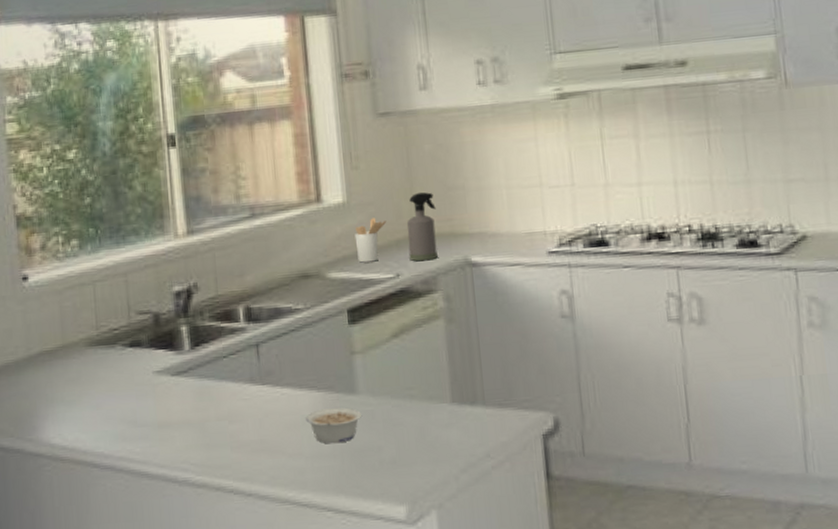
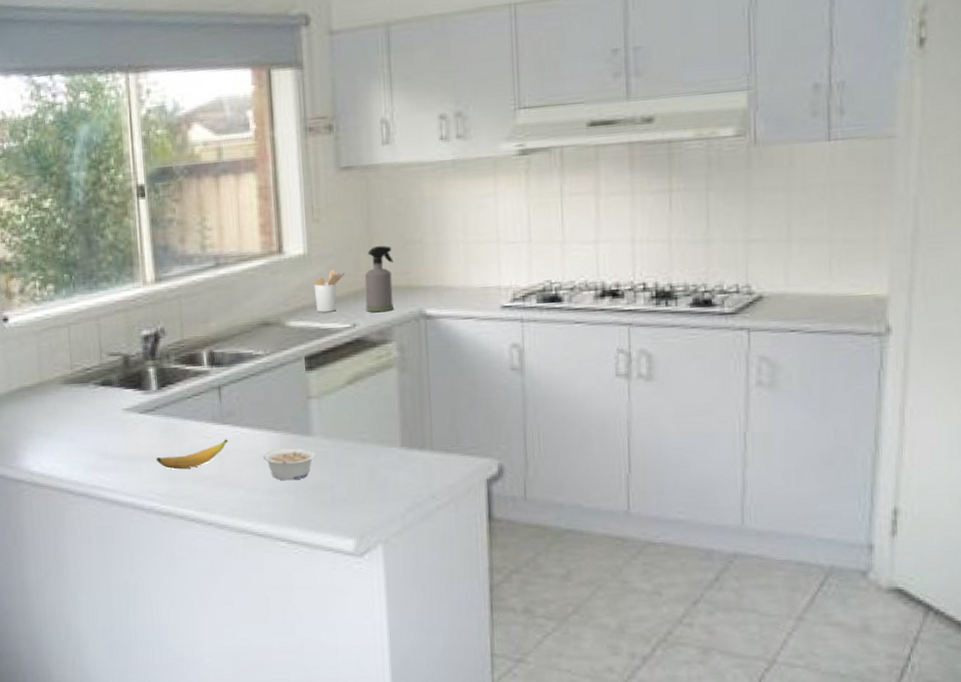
banana: none [189,401,268,436] -> present [155,439,228,470]

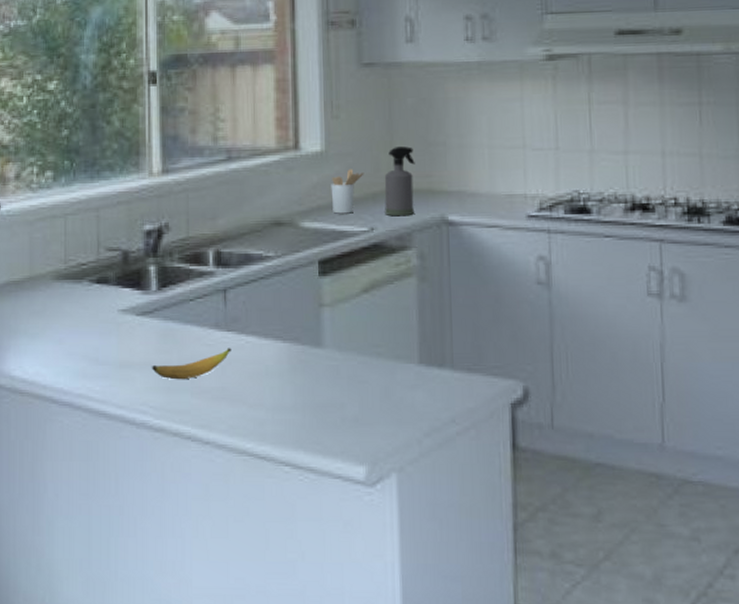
legume: present [262,448,316,481] -> none [268,360,327,397]

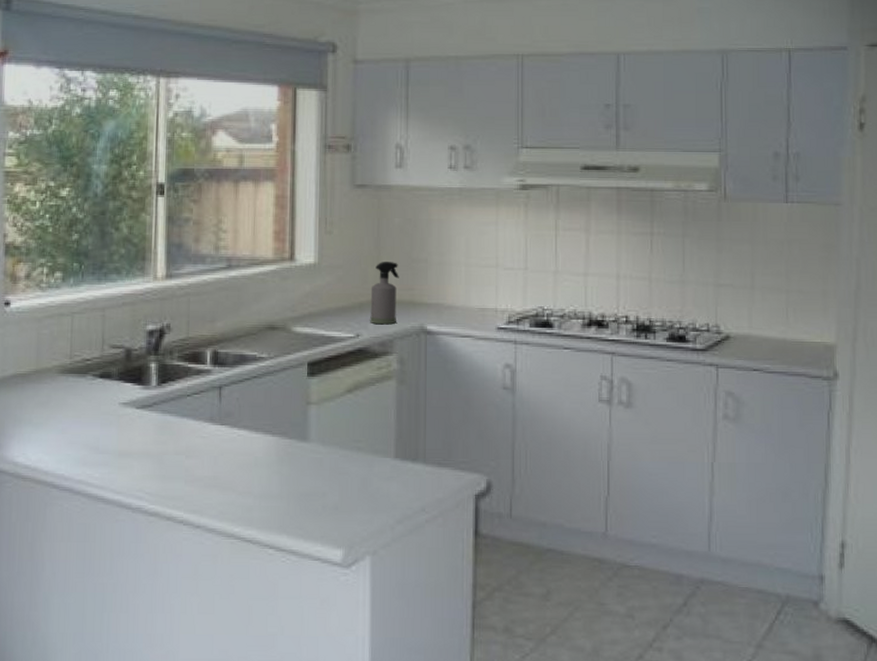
banana: present [151,348,231,380] -> none [148,440,224,469]
utensil holder: present [331,169,364,214] -> none [322,280,353,321]

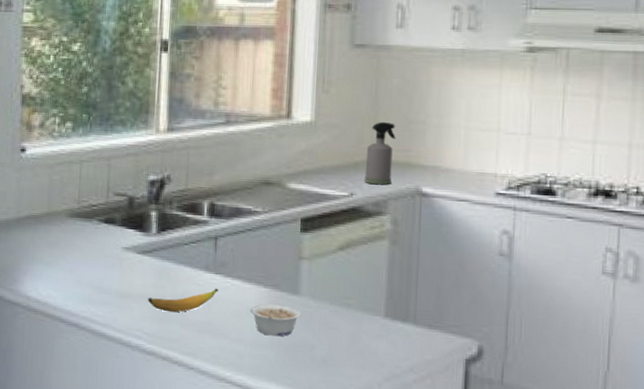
banana: none [148,440,224,469] -> present [147,288,218,313]
legume: none [257,453,311,486] -> present [249,304,302,337]

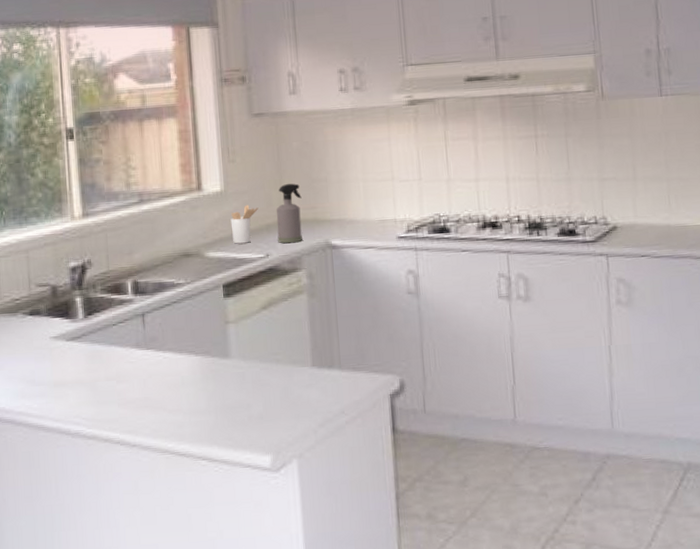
banana: present [147,288,218,313] -> none [82,363,151,394]
legume: present [249,304,302,337] -> none [184,370,234,402]
utensil holder: none [317,139,349,179] -> present [230,205,259,244]

